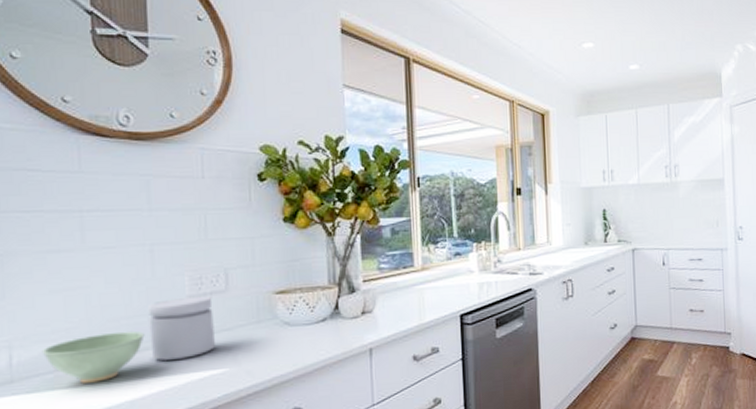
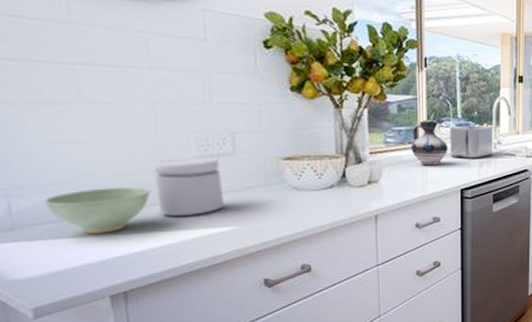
ceramic jug: none [406,242,445,291] -> present [411,120,448,166]
toaster: none [445,243,493,281] -> present [449,125,493,160]

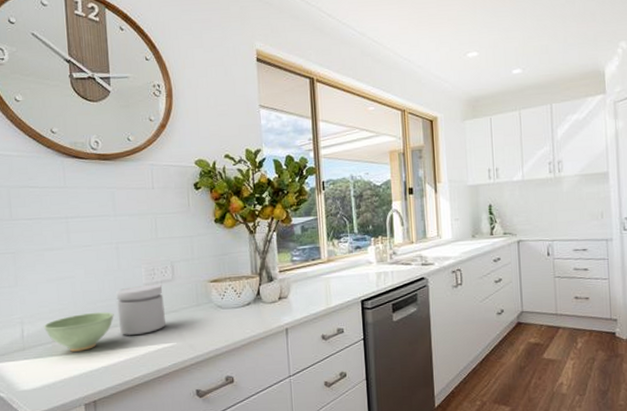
ceramic jug: present [411,120,448,166] -> none [315,237,348,280]
toaster: present [449,125,493,160] -> none [347,238,389,271]

